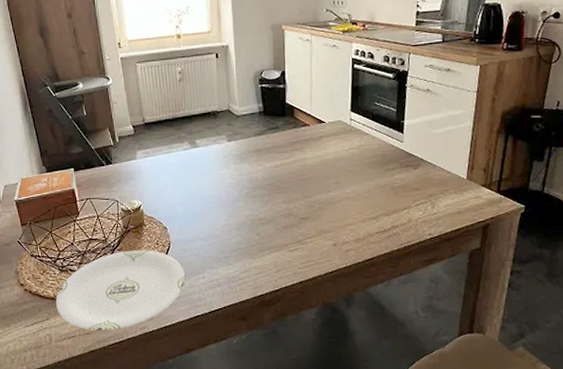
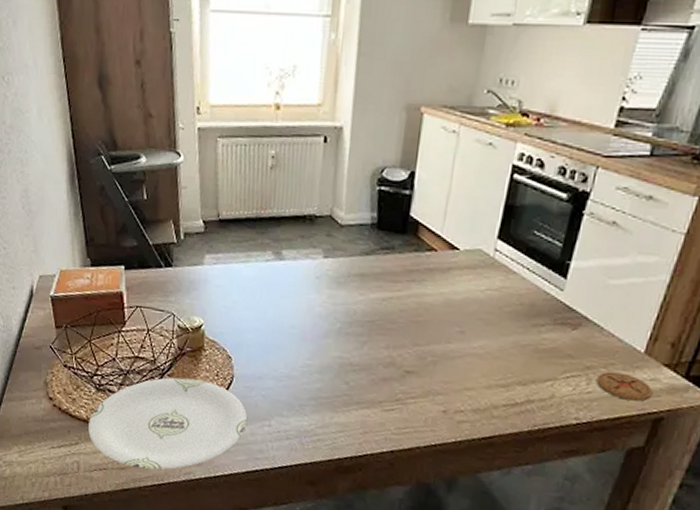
coaster: none [438,195,479,215] -> present [596,371,653,401]

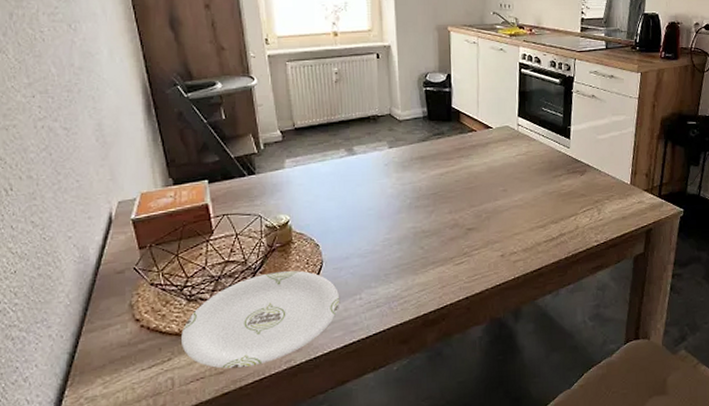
coaster: present [596,371,653,401] -> none [604,201,642,220]

